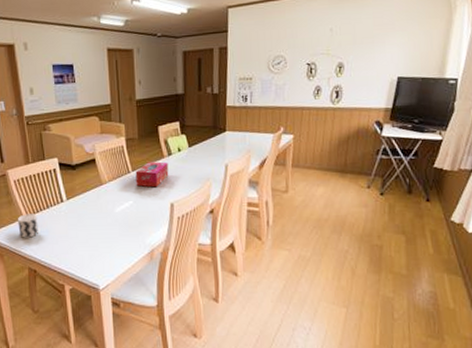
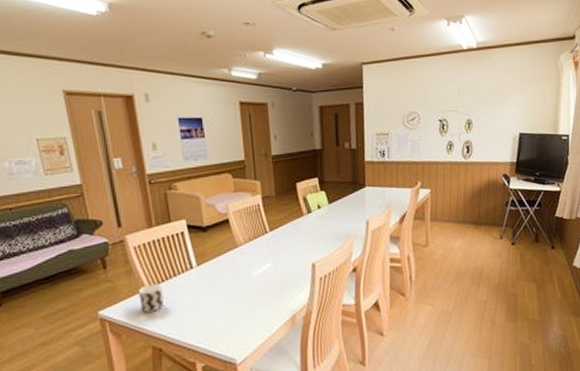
tissue box: present [135,162,169,188] -> none [273,220,309,248]

